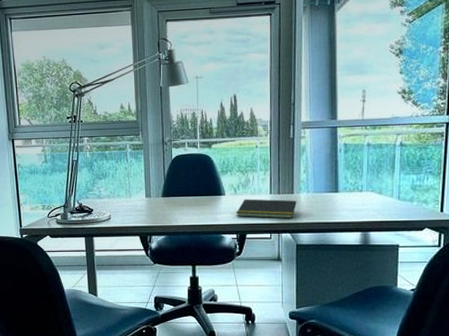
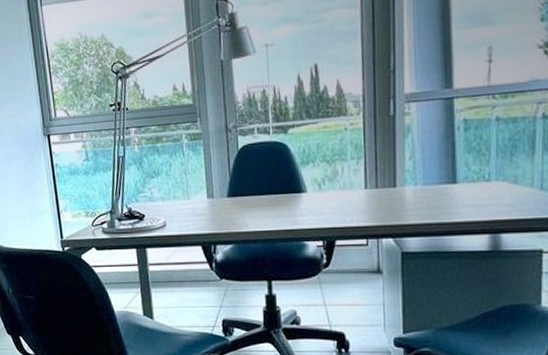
notepad: present [236,199,297,219] -> none [321,195,401,220]

